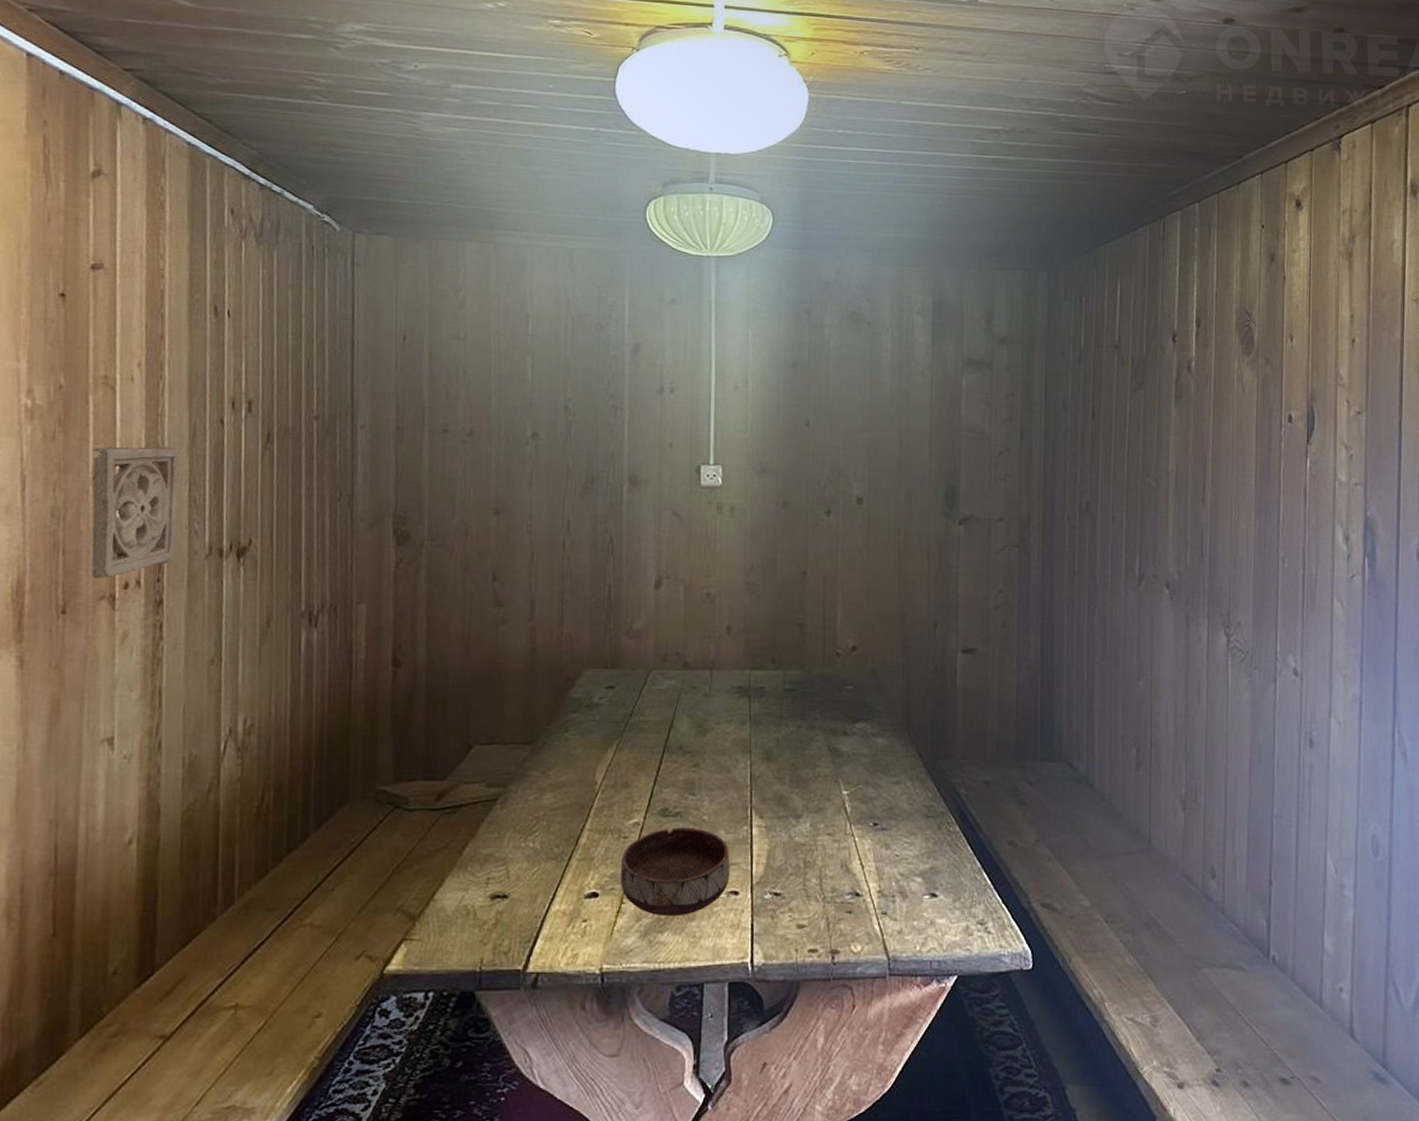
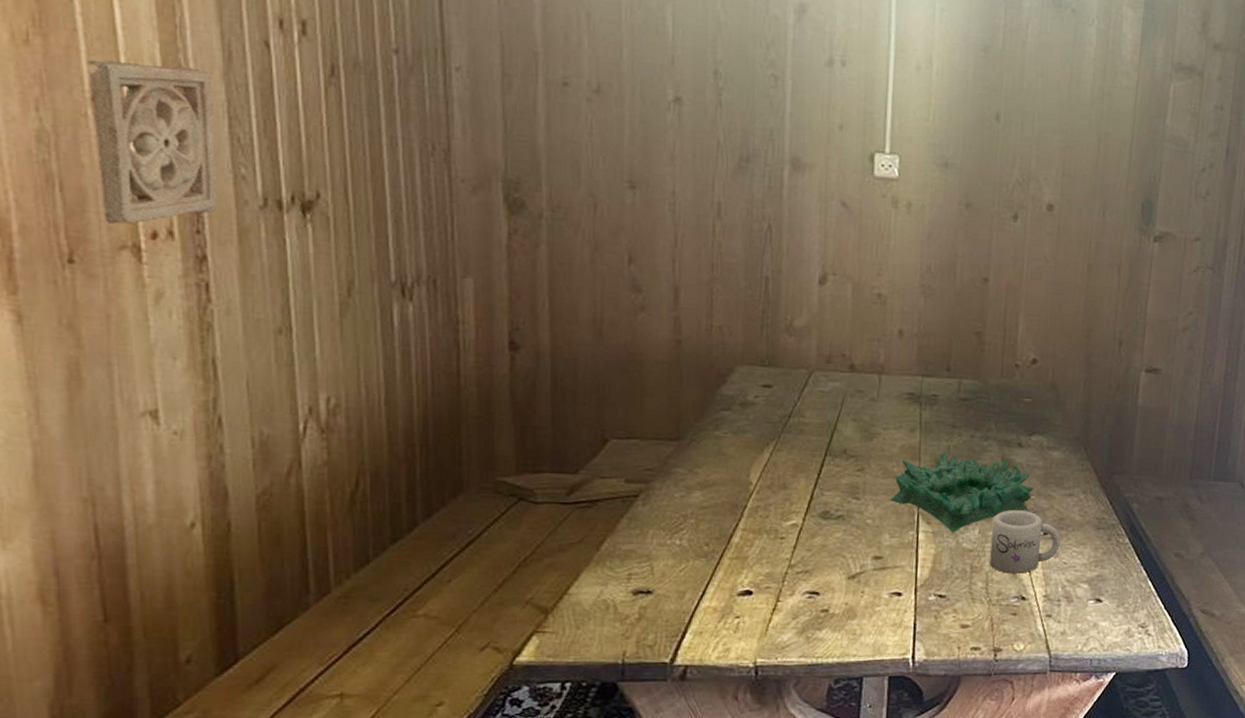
bowl: present [620,827,730,917] -> none [776,530,894,615]
decorative bowl: none [724,743,861,828] -> present [890,451,1034,534]
mug: none [822,801,891,868] -> present [990,510,1061,574]

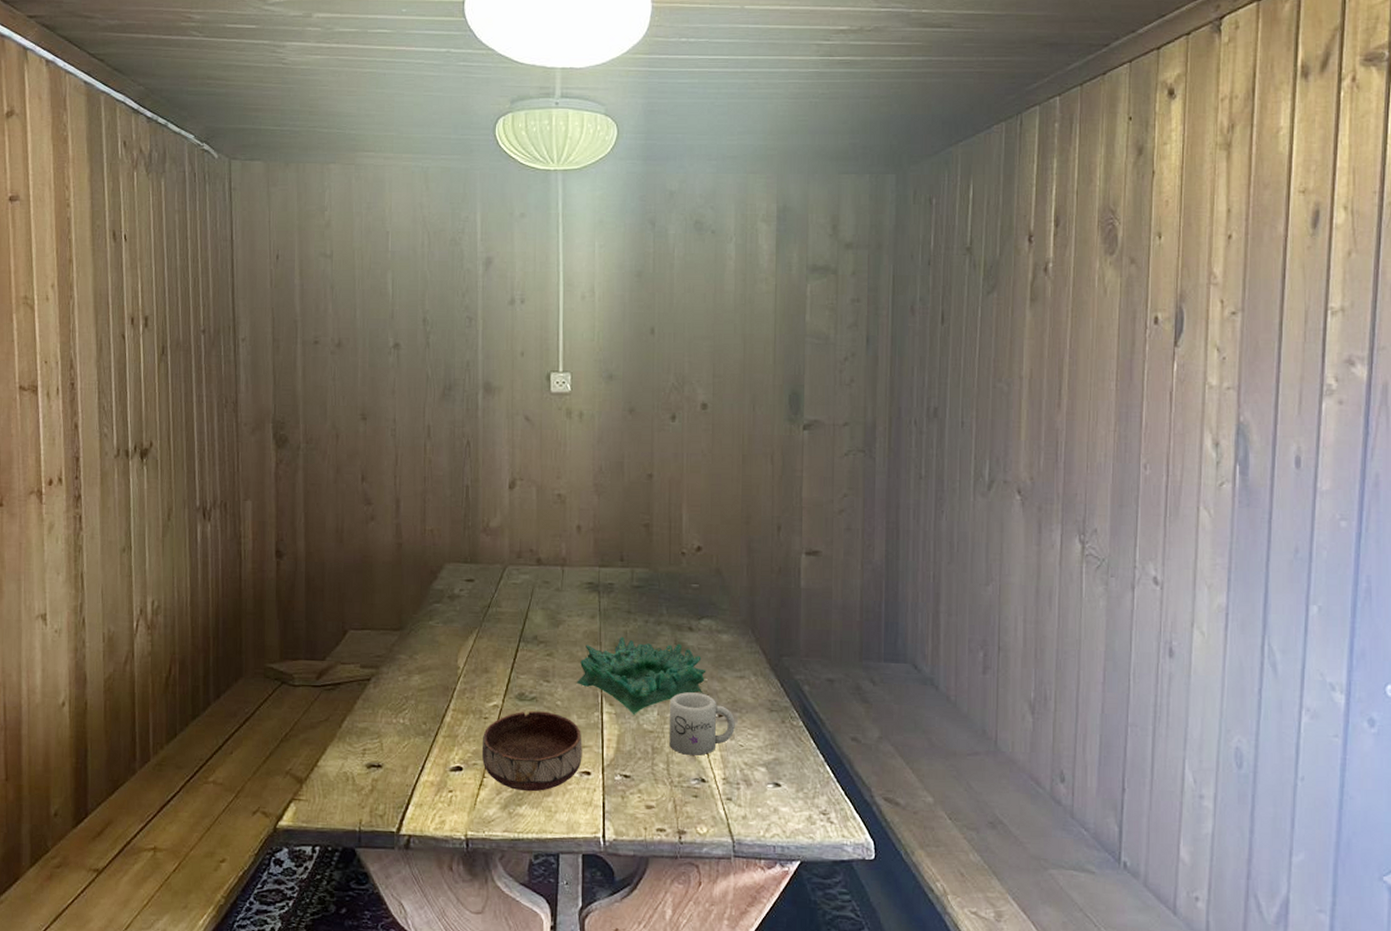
wall ornament: present [87,60,218,225] -> none [18,358,90,476]
bowl: none [776,530,894,615] -> present [481,711,582,792]

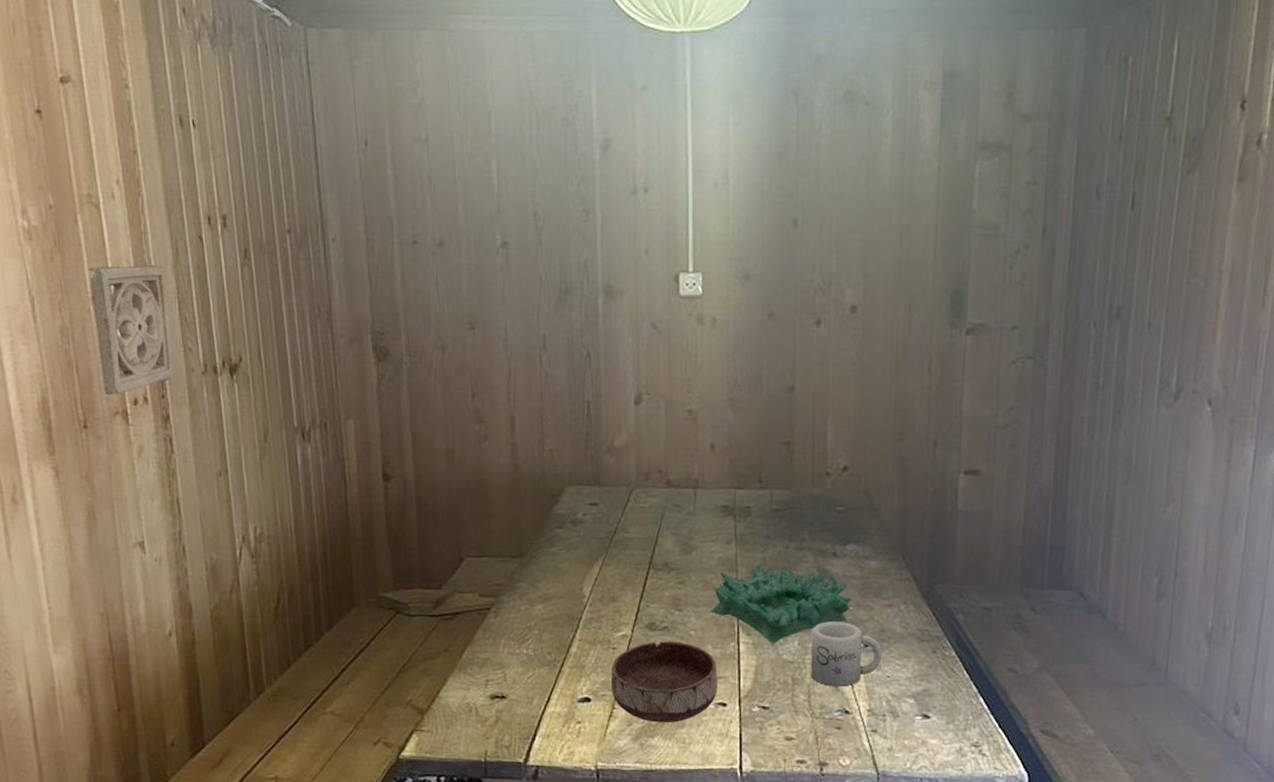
wall ornament: none [18,358,90,476] -> present [88,264,175,395]

